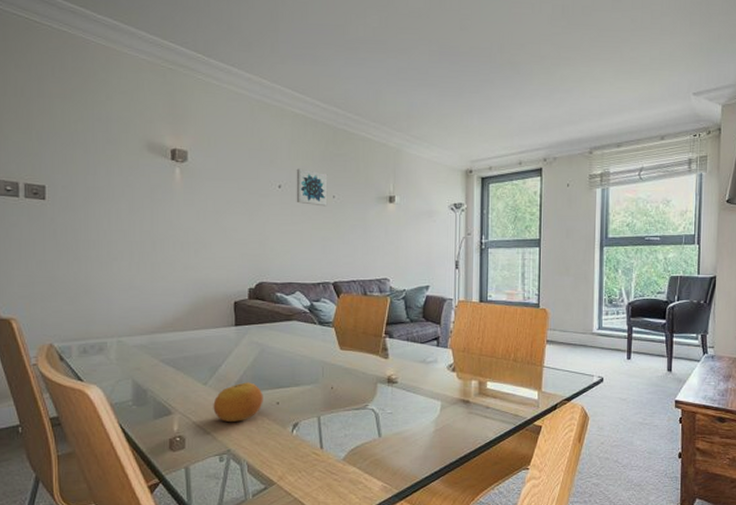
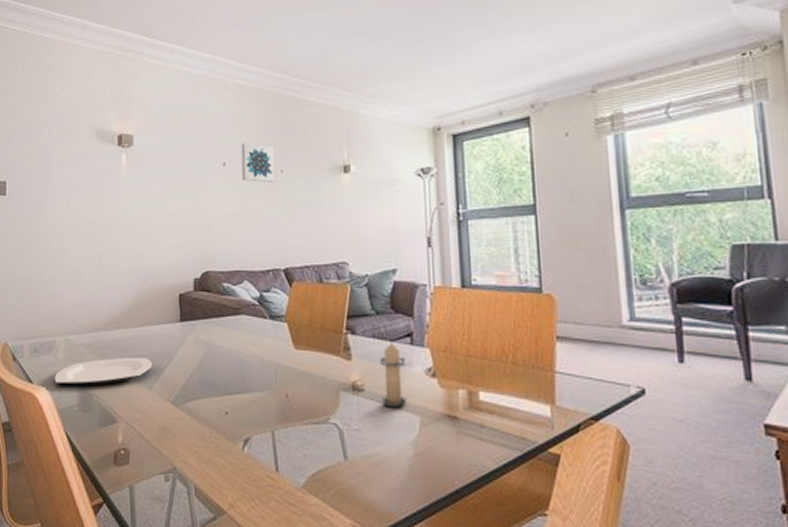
plate: none [106,357,208,382] -> present [54,358,153,385]
fruit: present [213,382,263,423] -> none [158,387,211,435]
candle: none [411,342,433,395] -> present [379,340,408,407]

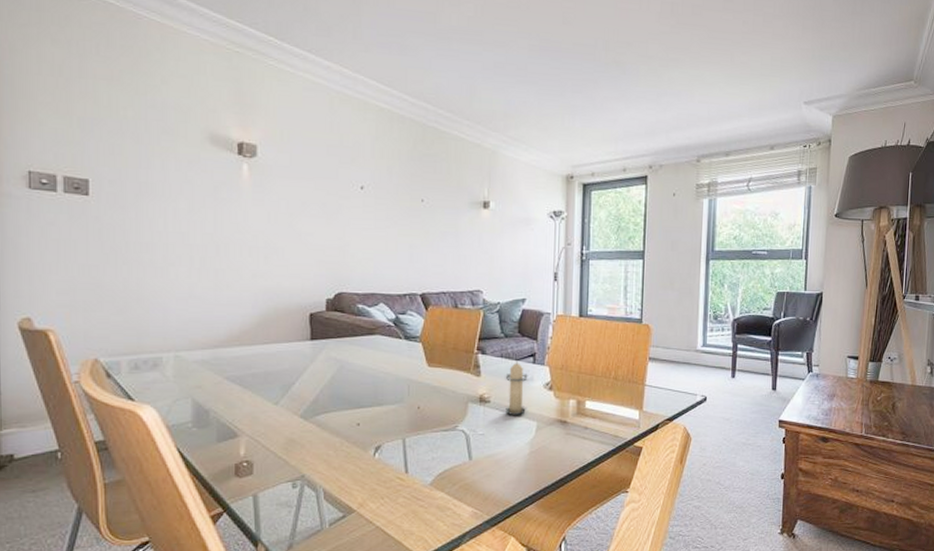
plate: present [54,358,153,385] -> none [162,374,279,401]
wall art: present [241,143,275,183] -> none [380,168,416,211]

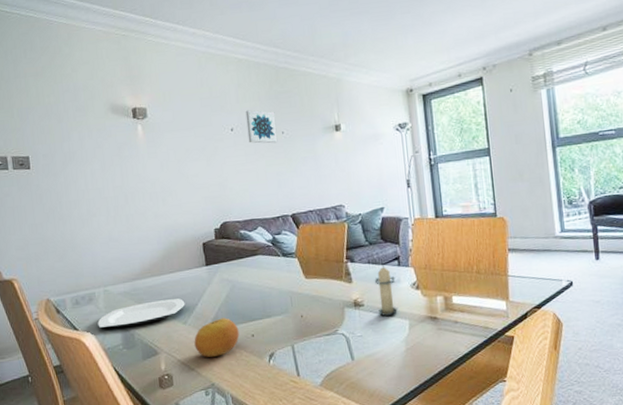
plate: none [162,374,279,401] -> present [97,298,185,329]
fruit: none [285,401,342,446] -> present [194,318,240,358]
wall art: none [380,168,416,211] -> present [245,110,278,144]

